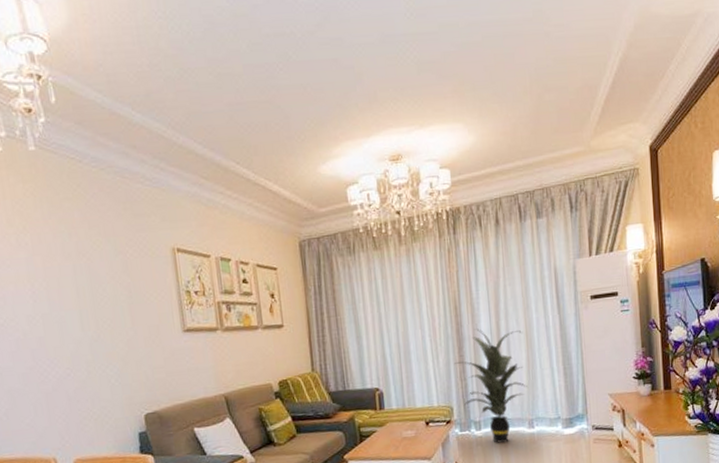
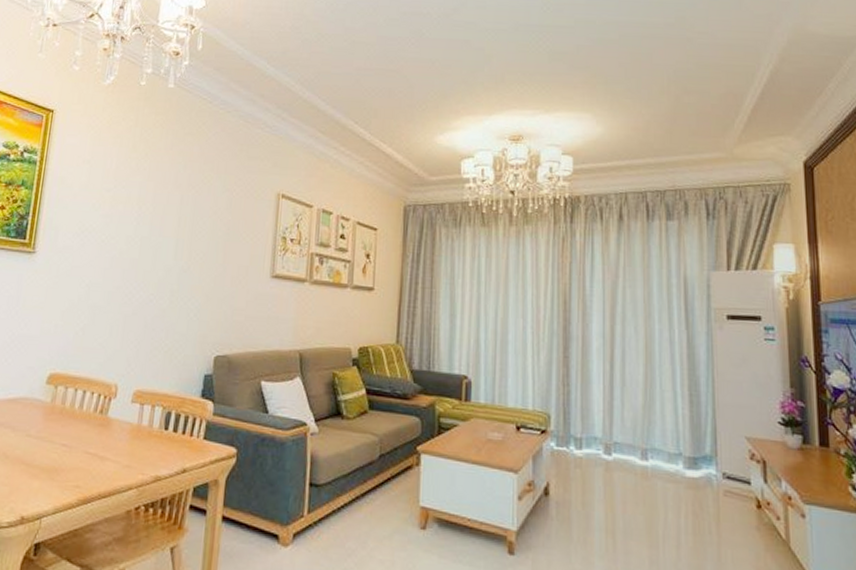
indoor plant: present [454,328,527,443] -> none [558,329,643,471]

